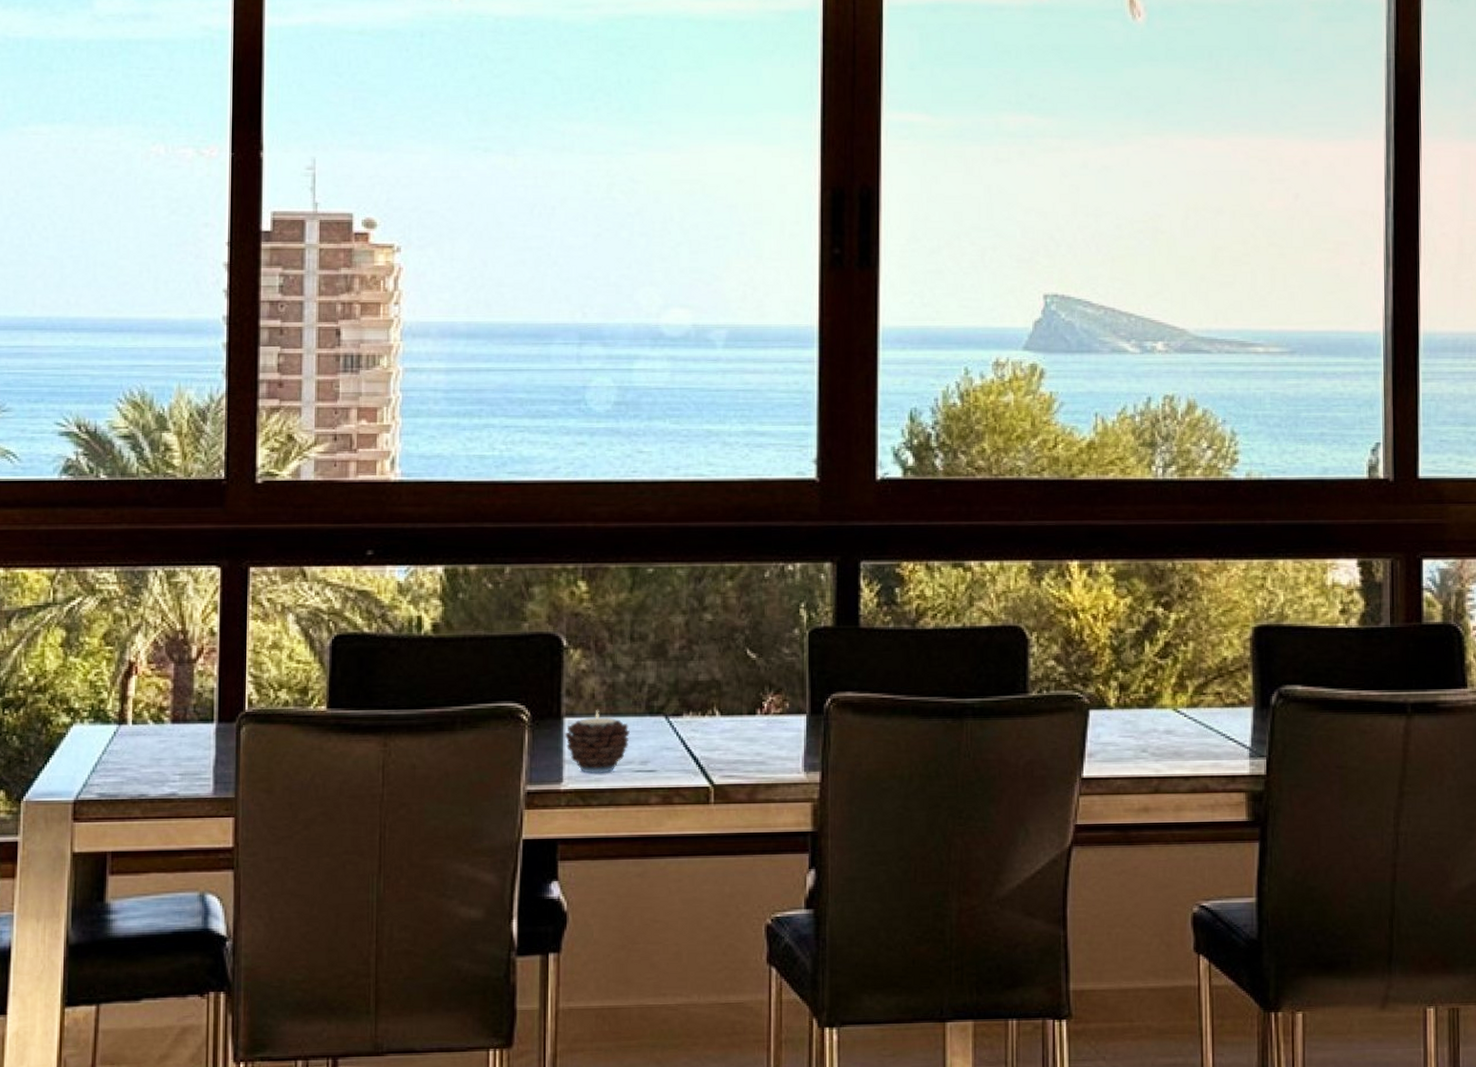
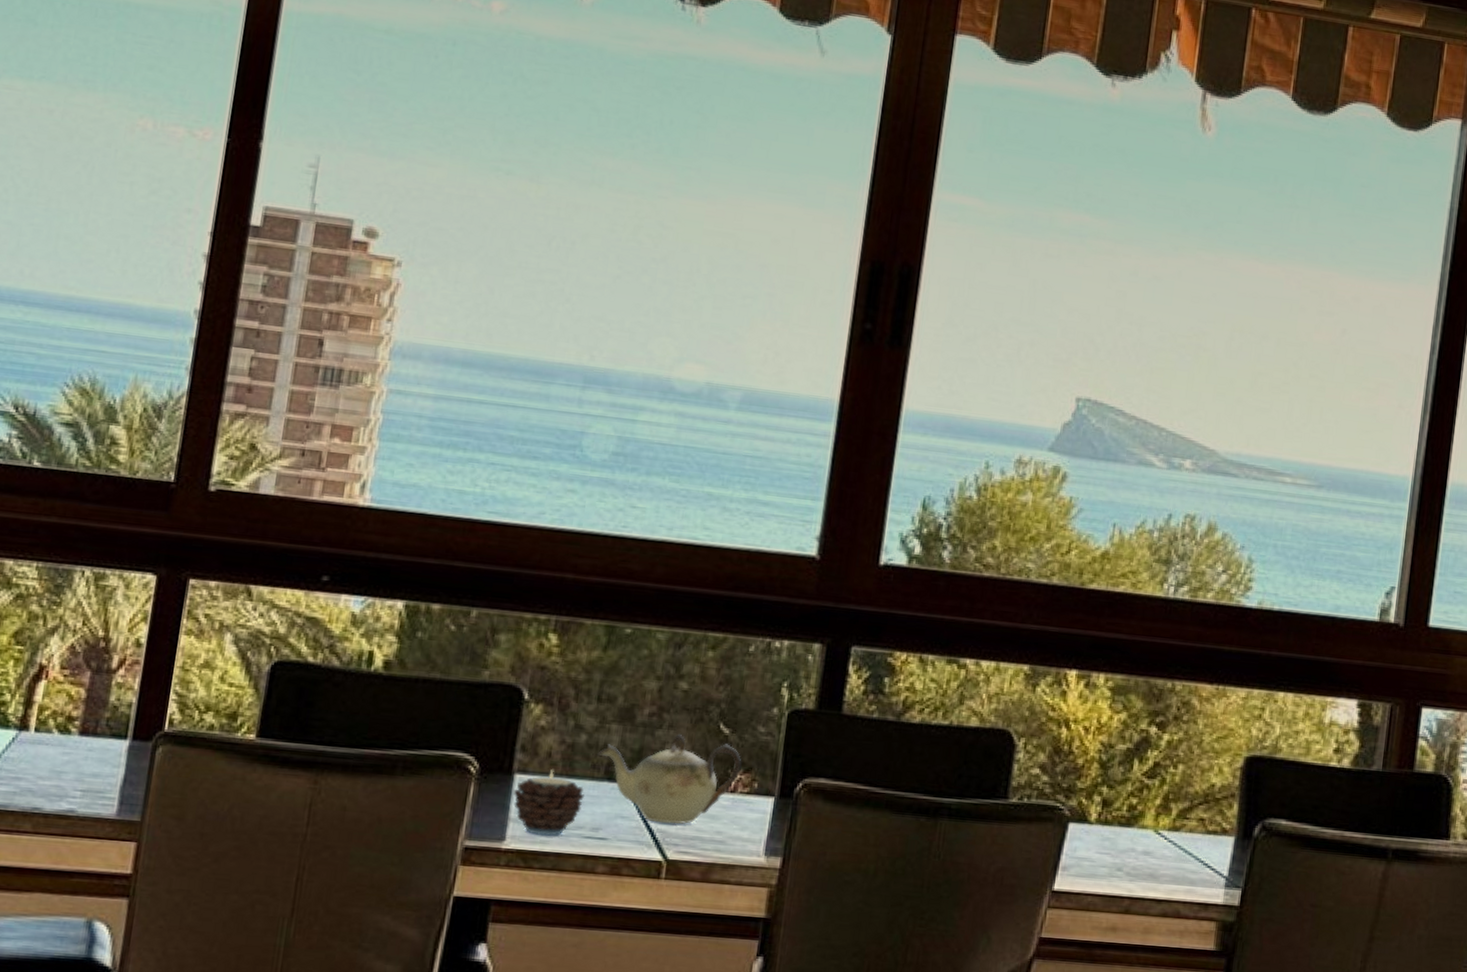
teapot: none [637,664,772,751] -> present [597,734,742,824]

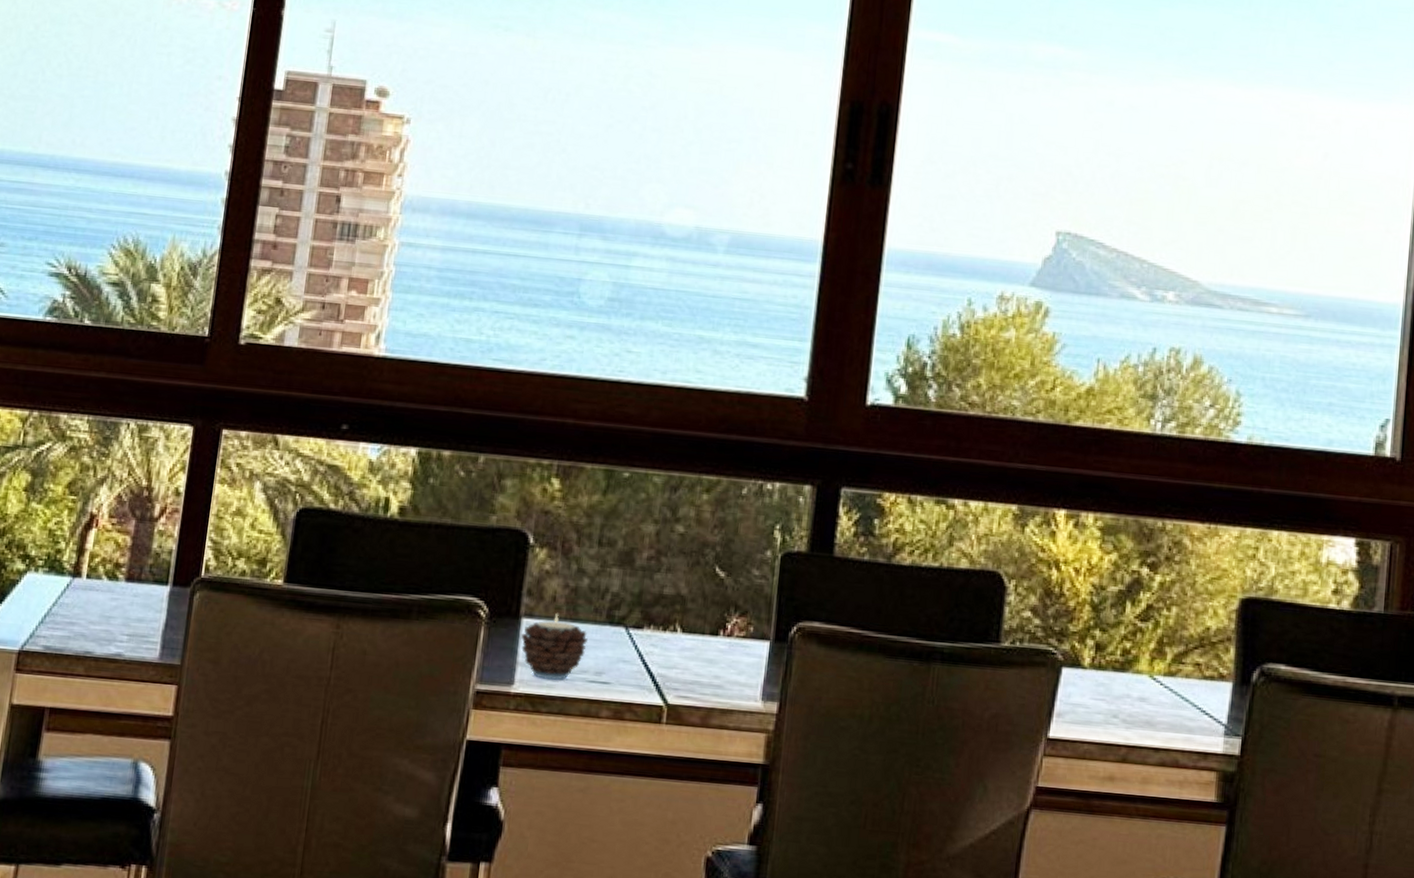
teapot: present [597,734,742,824] -> none [599,578,738,668]

